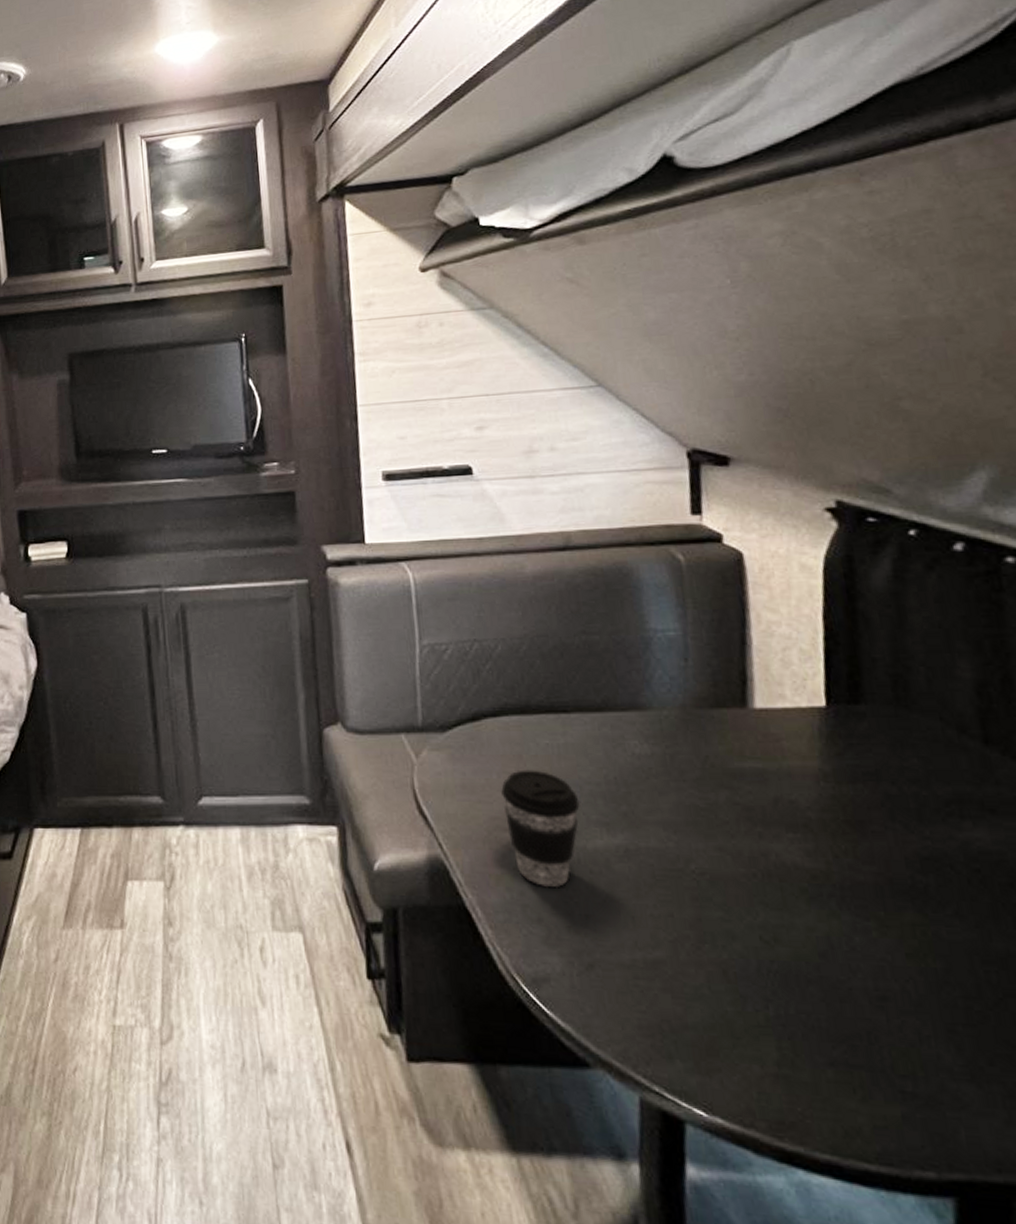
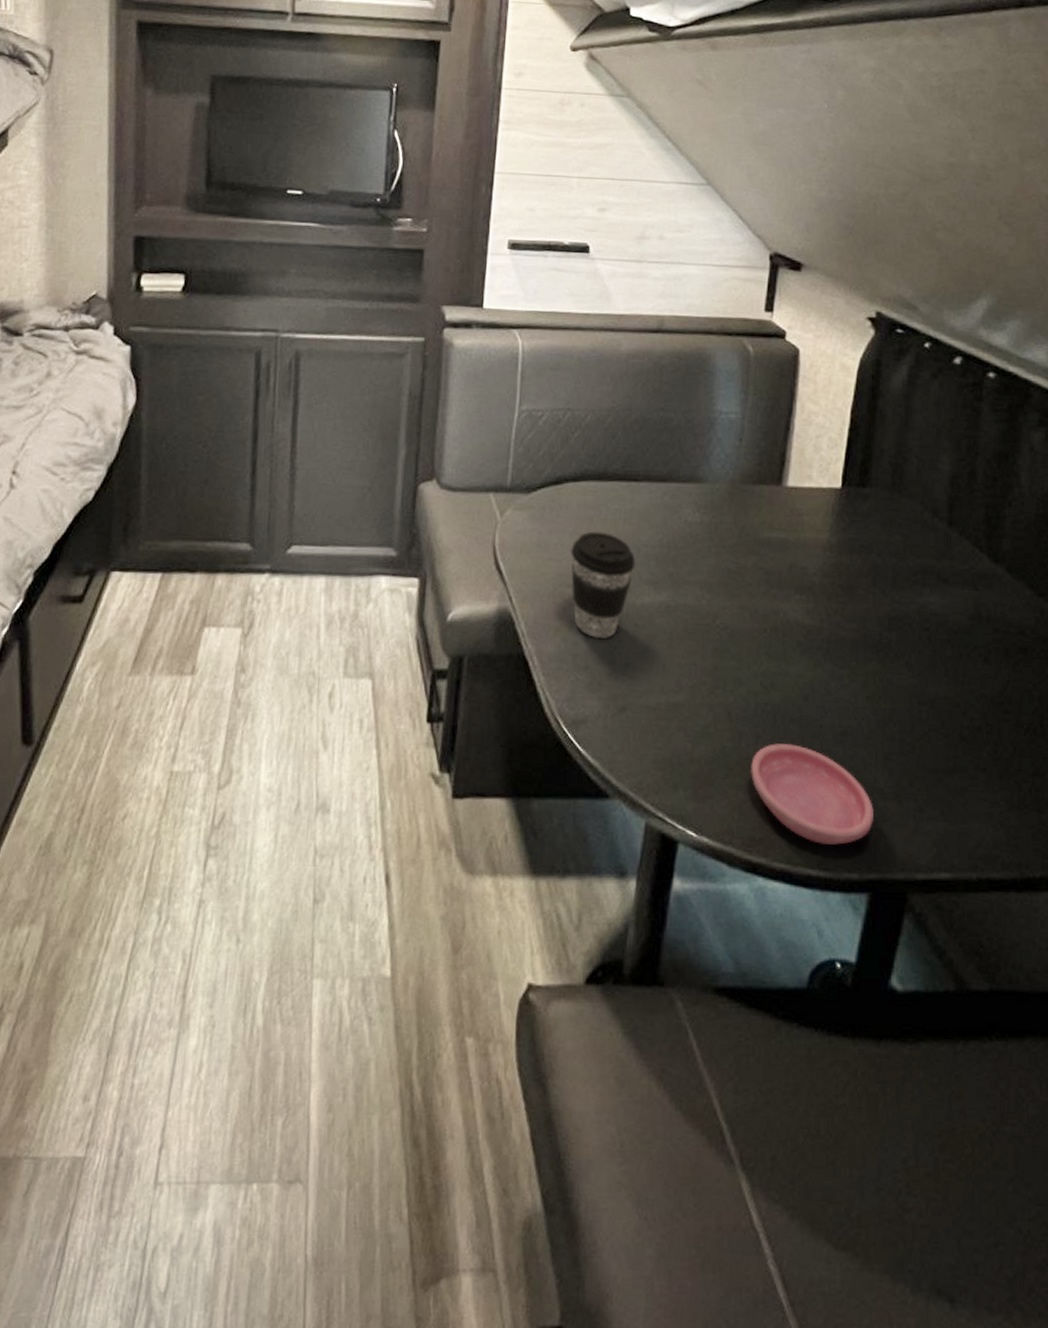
saucer: none [764,1009,945,1135] -> present [751,743,874,845]

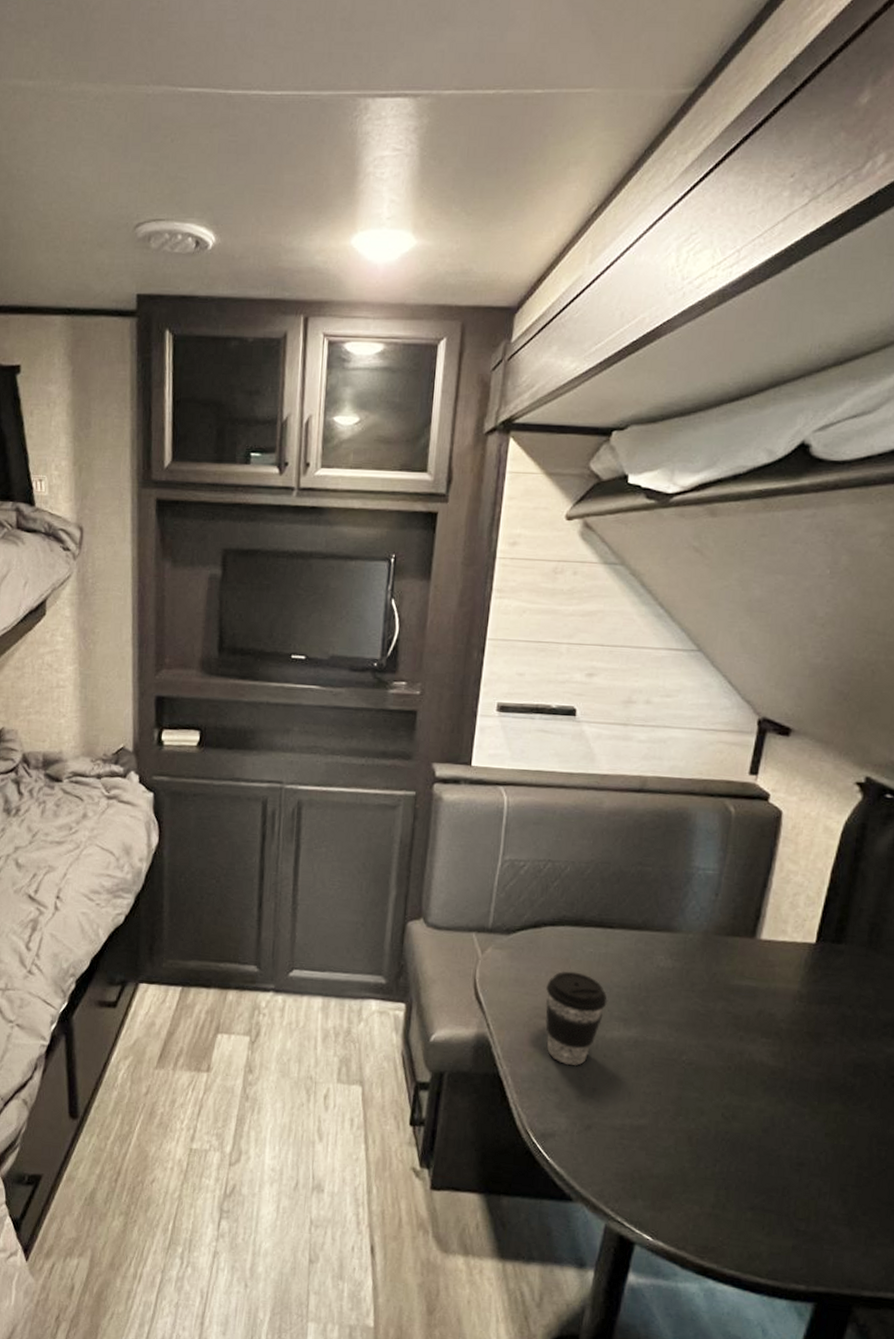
saucer: present [751,743,874,845] -> none [707,1167,825,1260]

